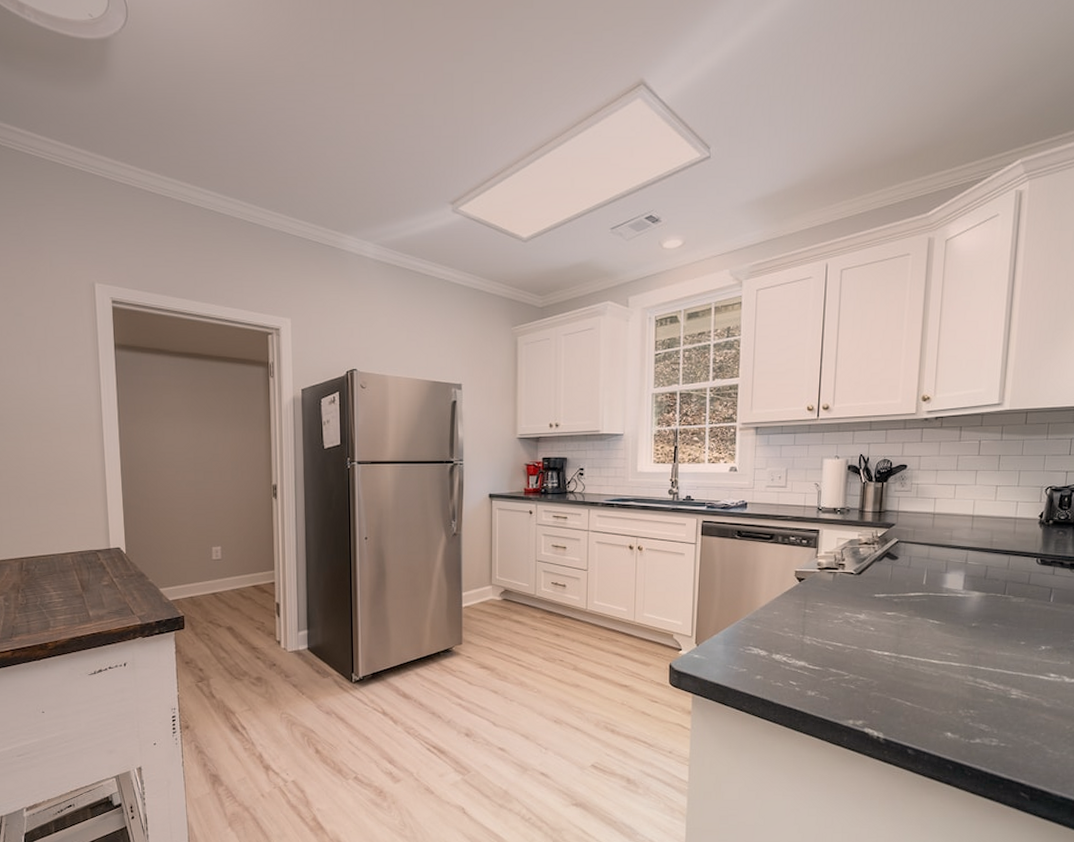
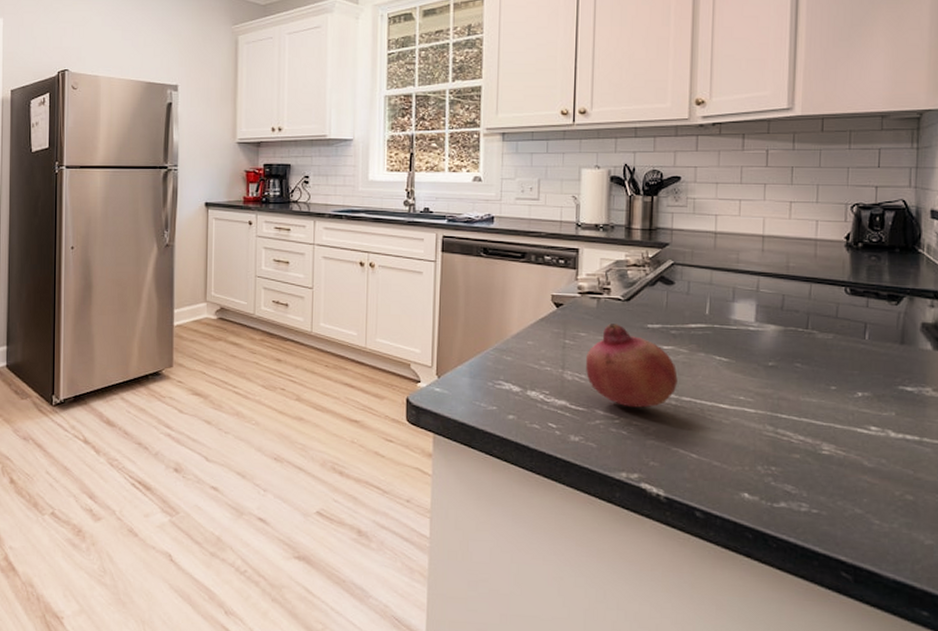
fruit: none [822,594,898,665] -> present [586,323,678,408]

